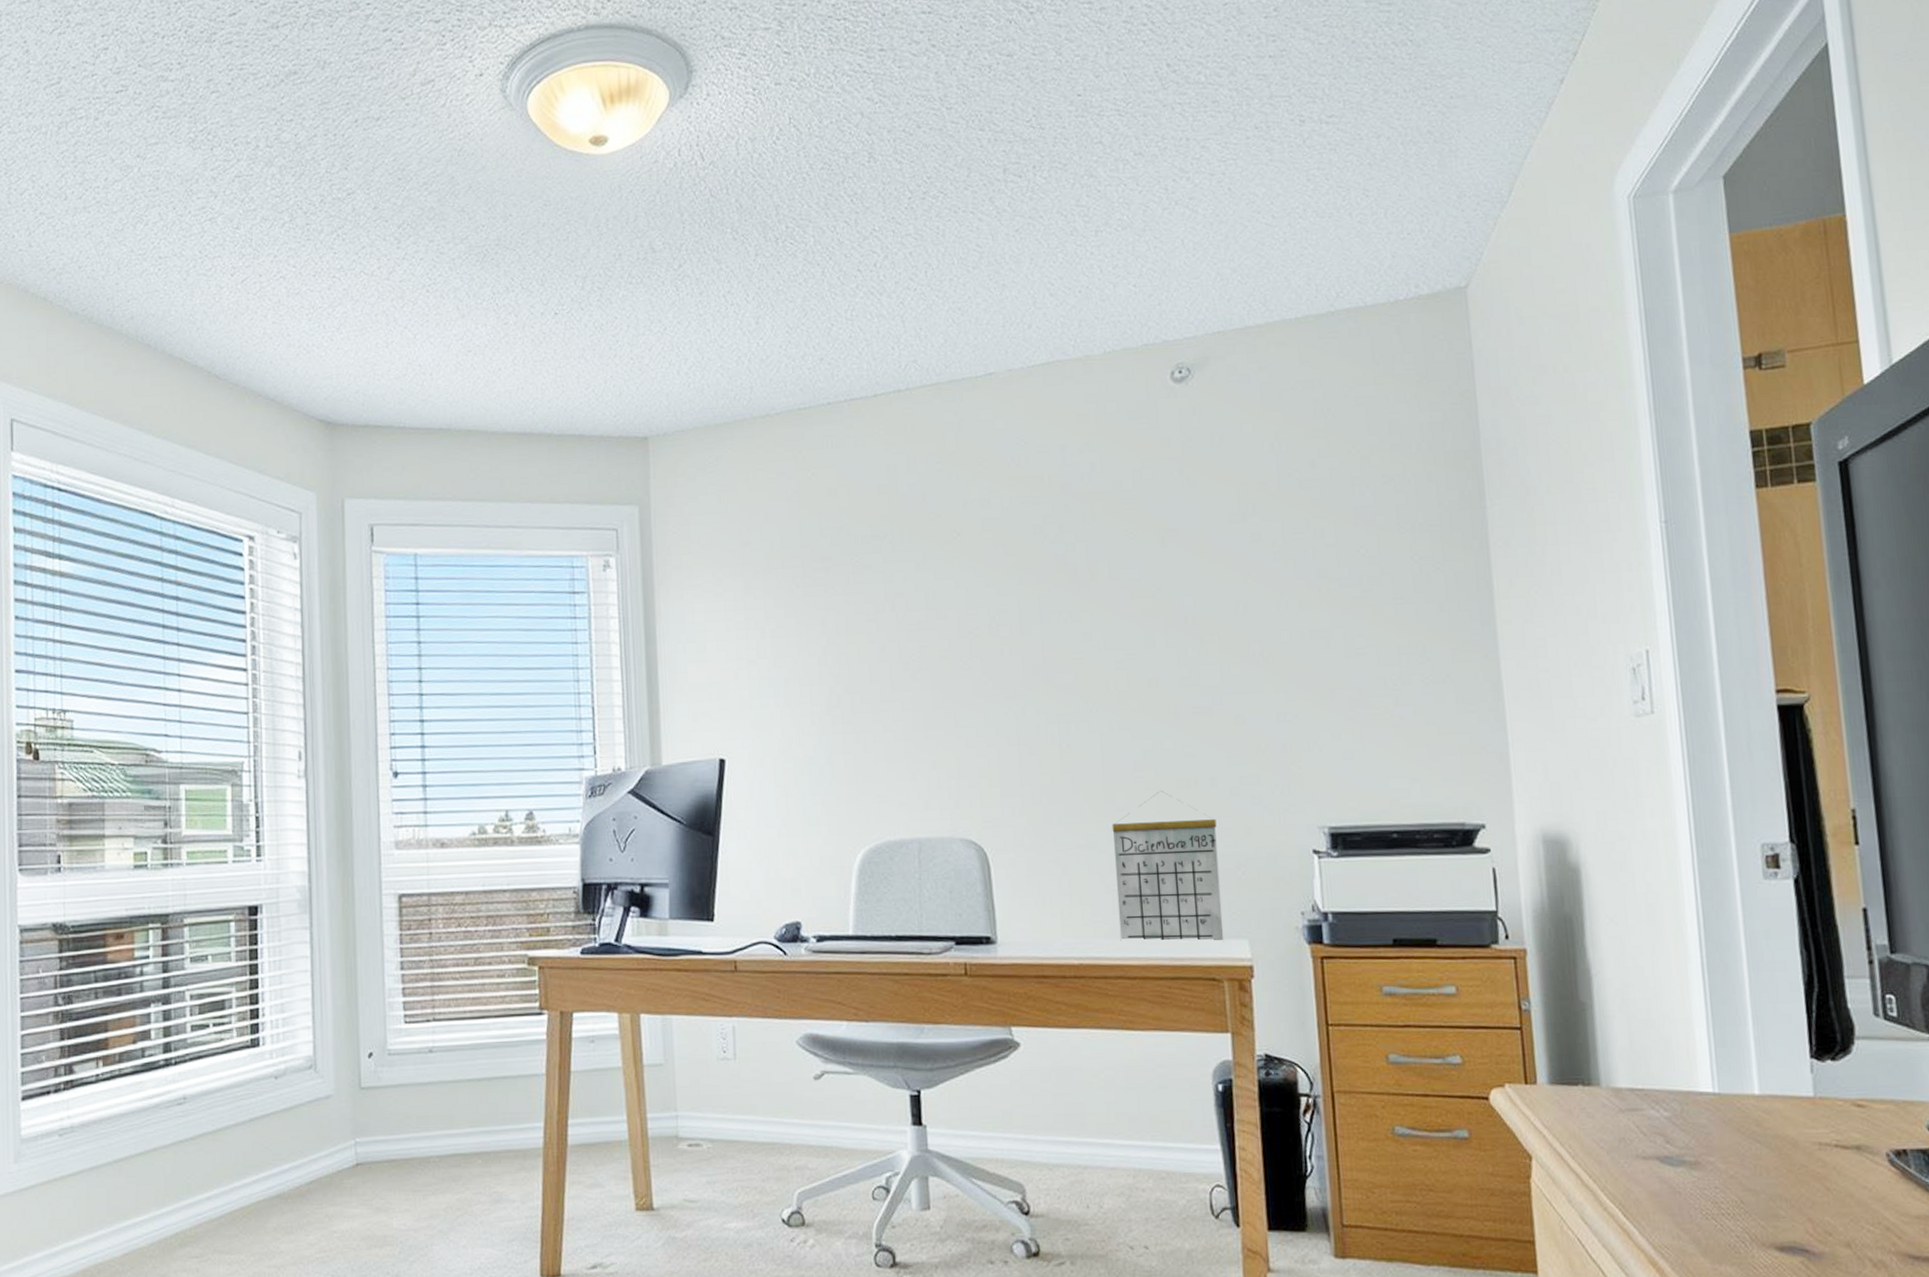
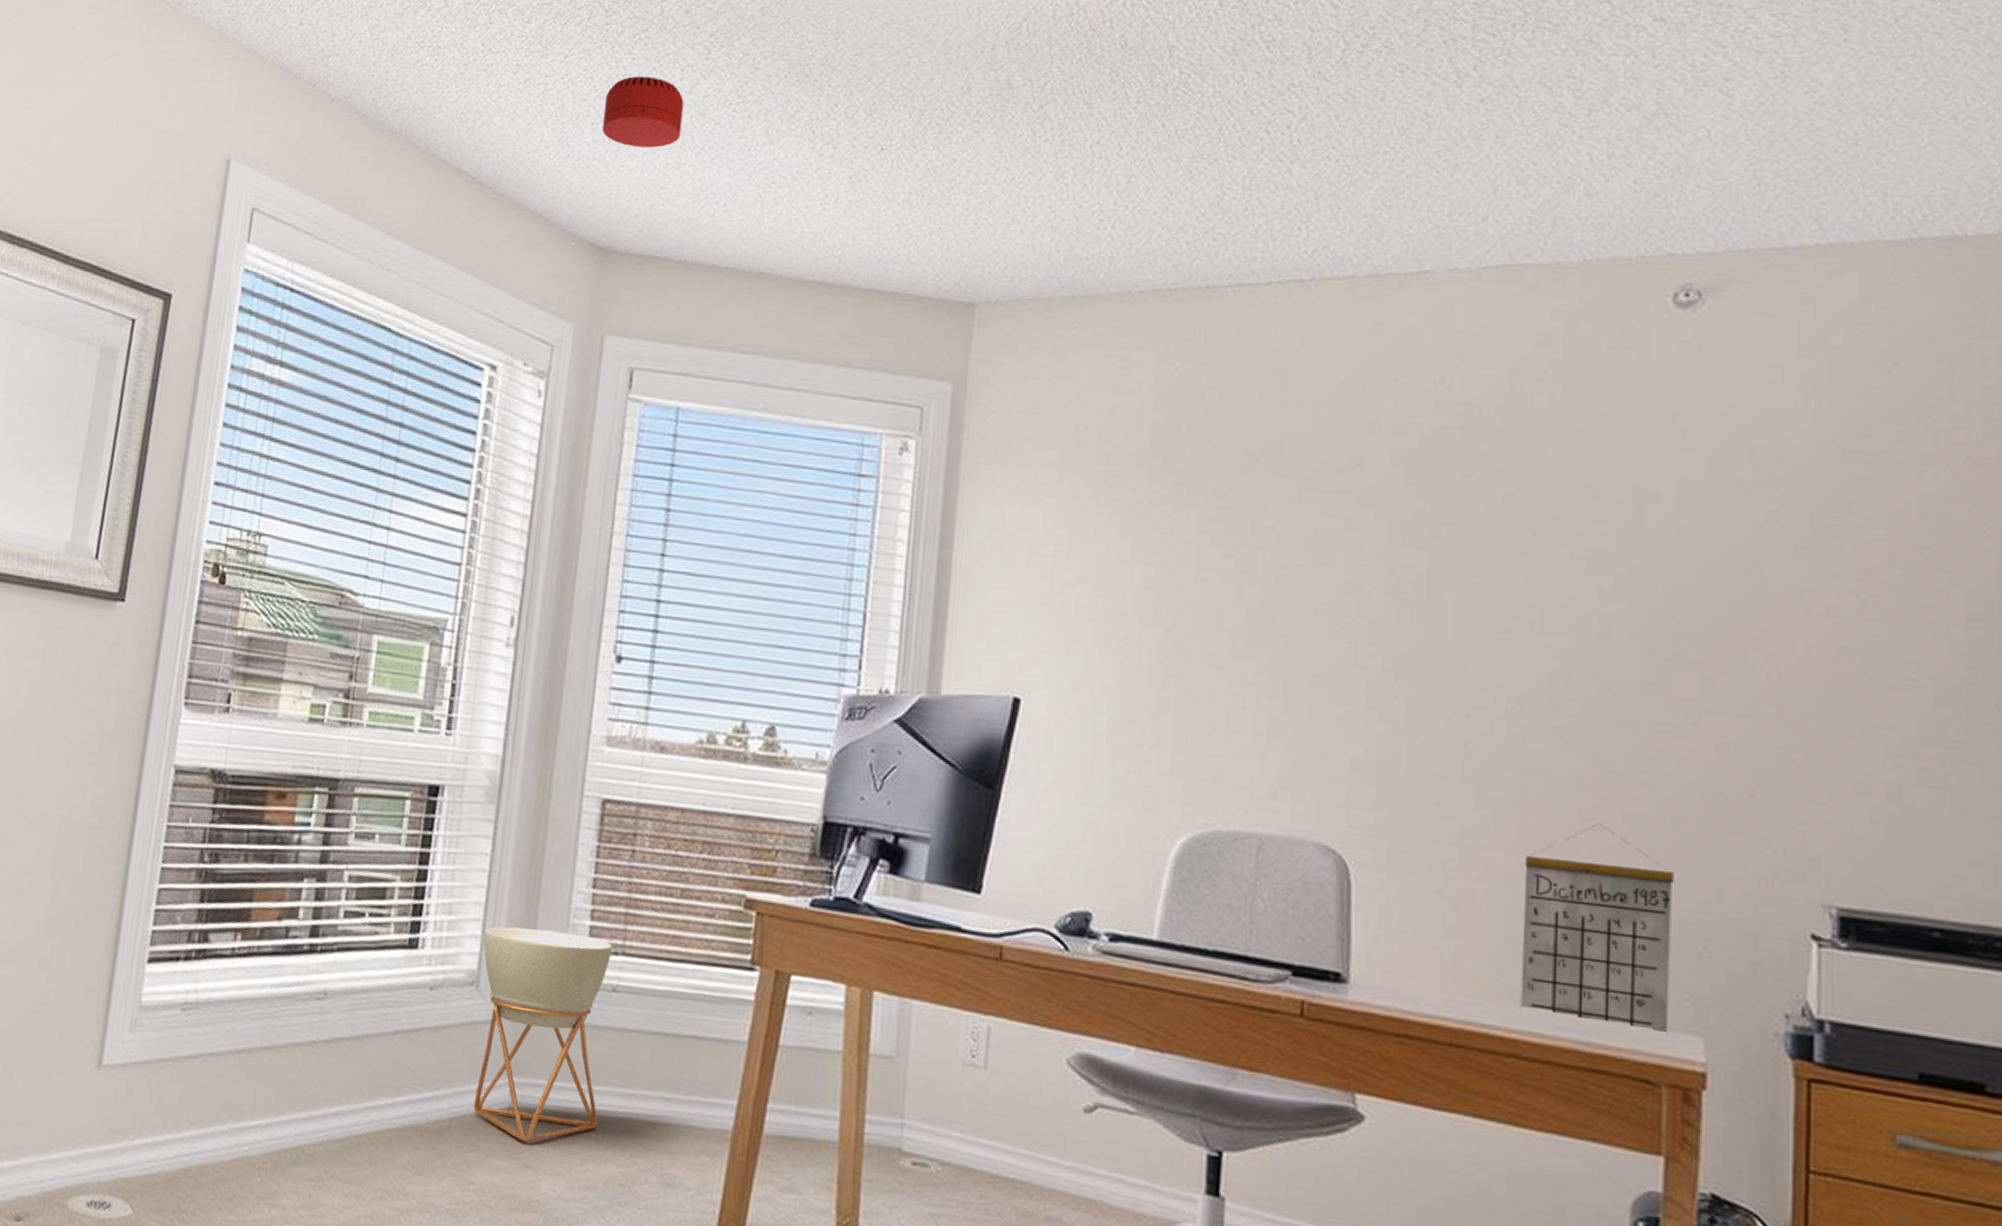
planter: none [314,1010,432,1190] -> present [473,926,613,1143]
smoke detector: none [315,268,385,332] -> present [601,76,684,148]

